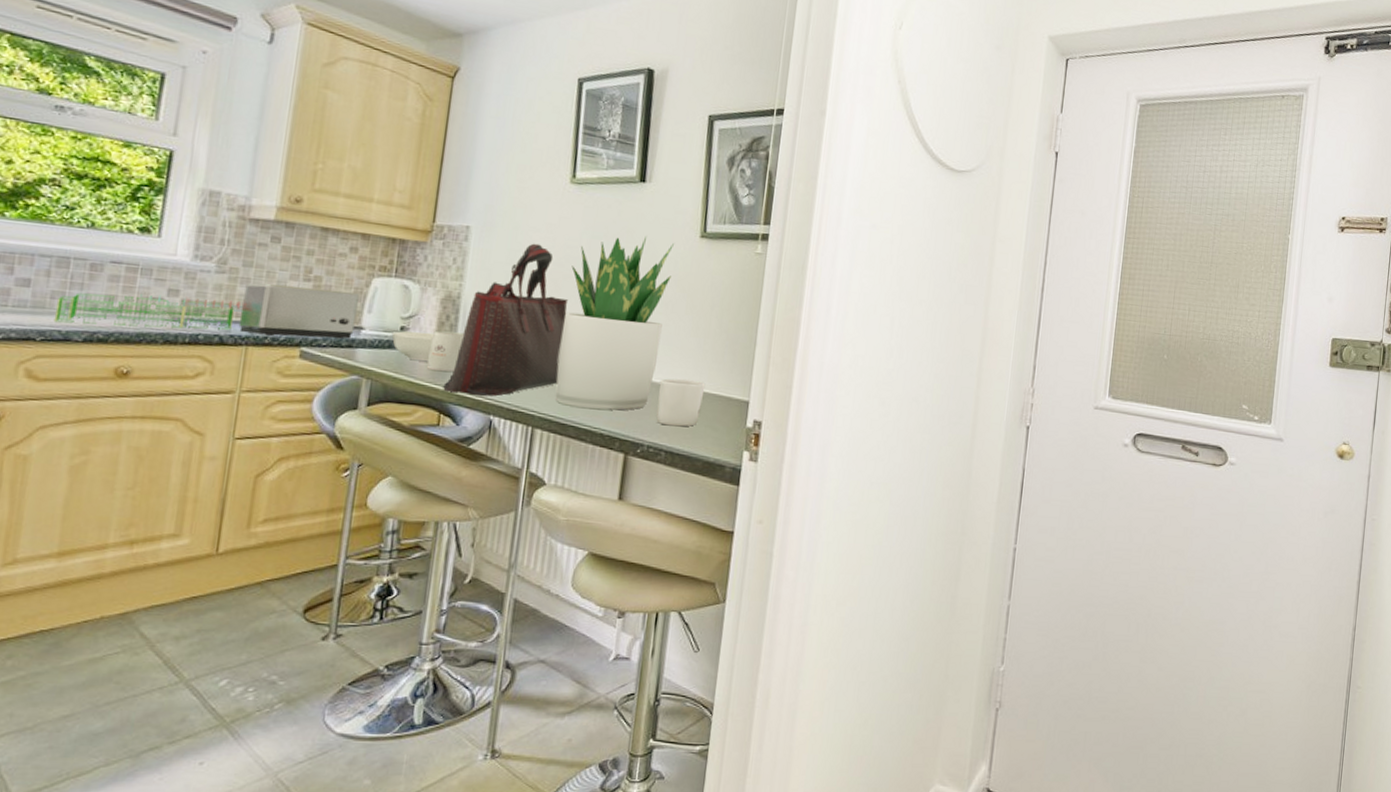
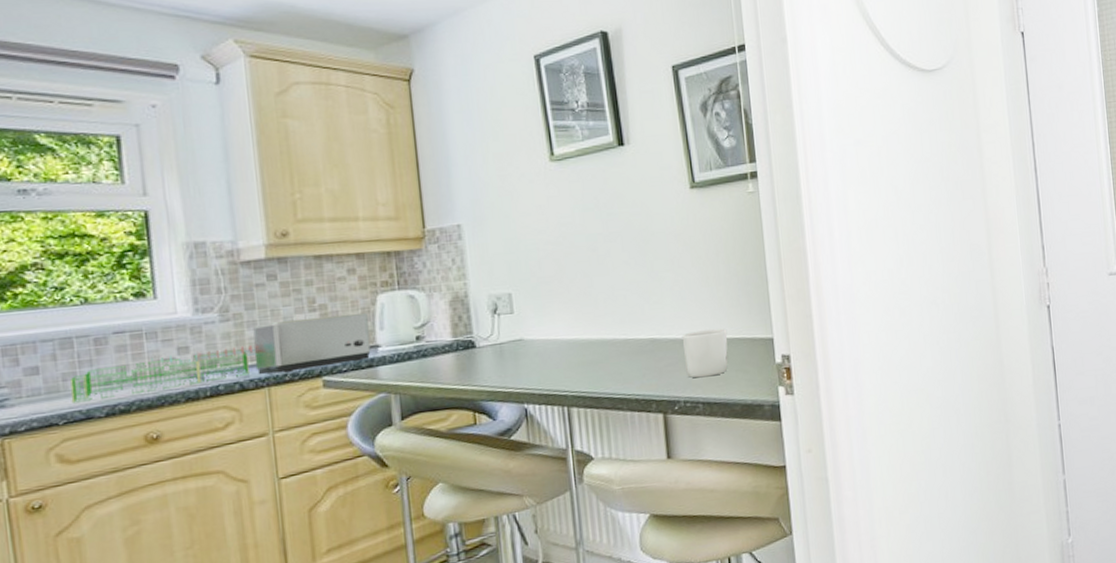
bowl: present [391,331,435,362] -> none [408,336,451,367]
mug: present [427,330,464,372] -> none [448,330,481,373]
handbag: present [443,243,569,397] -> none [471,227,583,391]
planter: present [555,236,675,411] -> none [570,198,675,380]

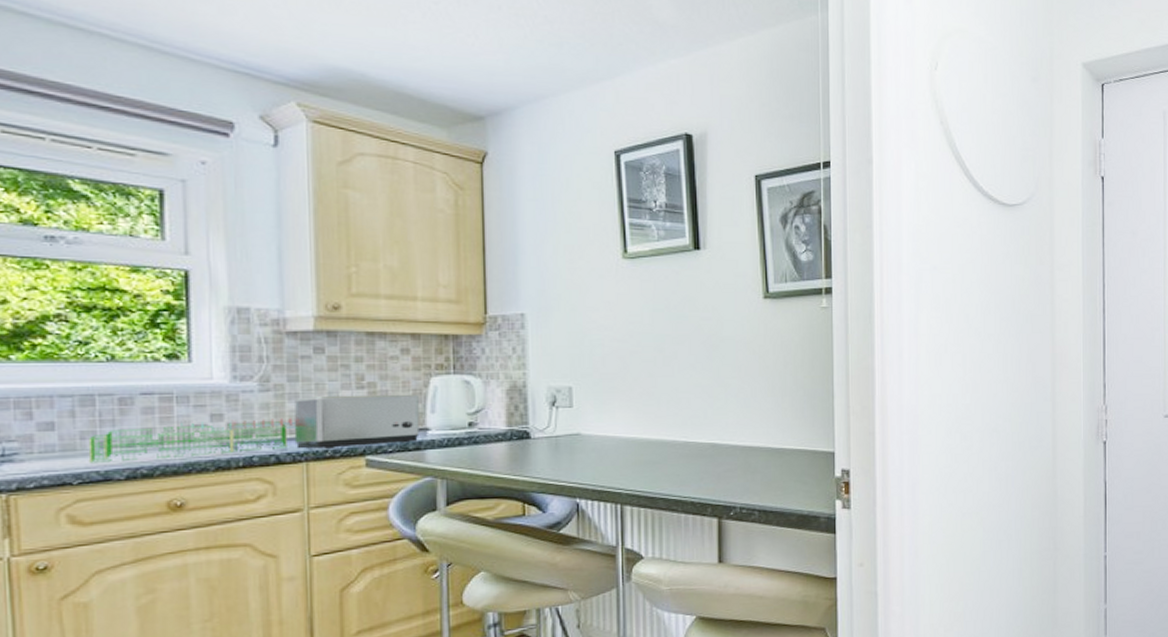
mug: present [682,328,729,379] -> none [743,439,789,486]

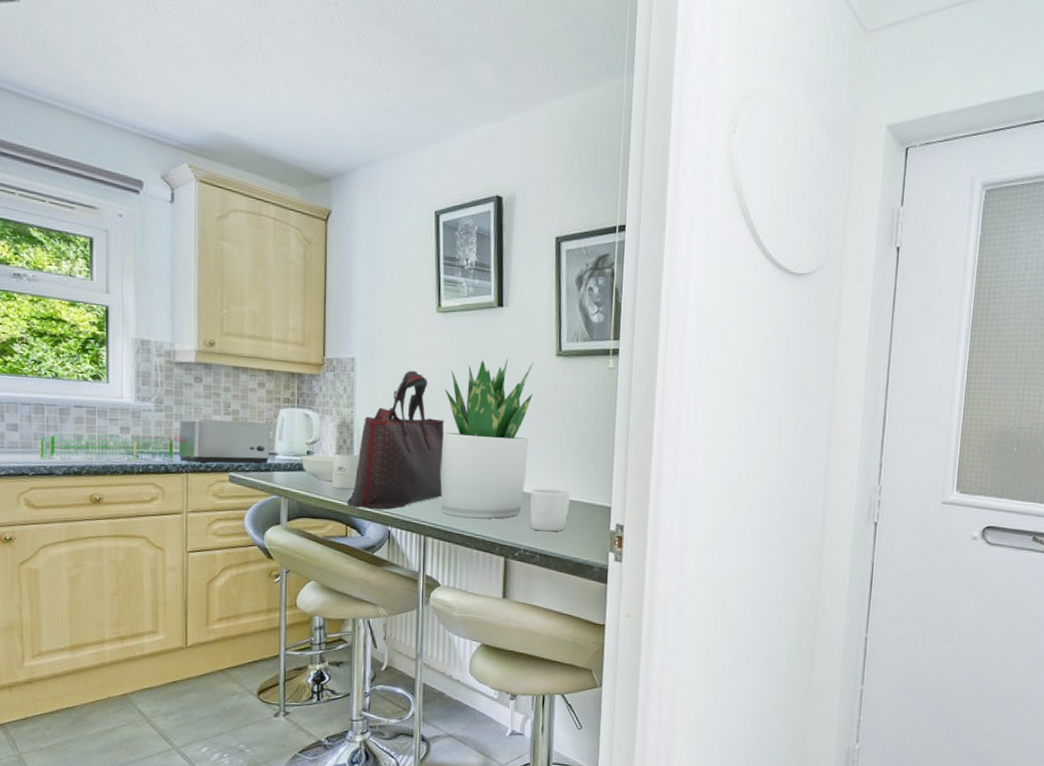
bowl: none [460,425,506,455] -> present [300,455,335,481]
mug: none [501,421,536,463] -> present [331,453,359,490]
handbag: none [523,323,641,482] -> present [347,370,445,510]
planter: none [636,303,740,480] -> present [440,358,534,519]
mug: none [743,439,789,486] -> present [530,488,571,532]

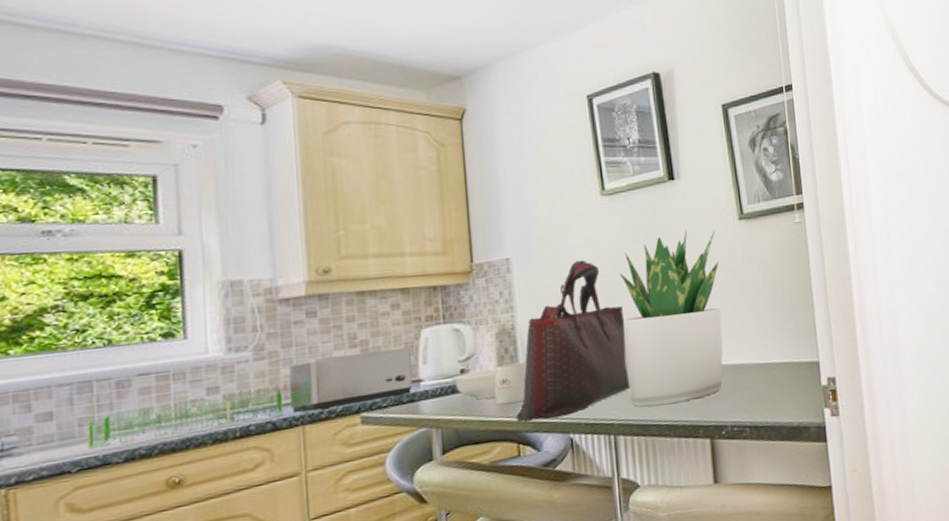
mug: present [530,488,571,532] -> none [729,353,775,403]

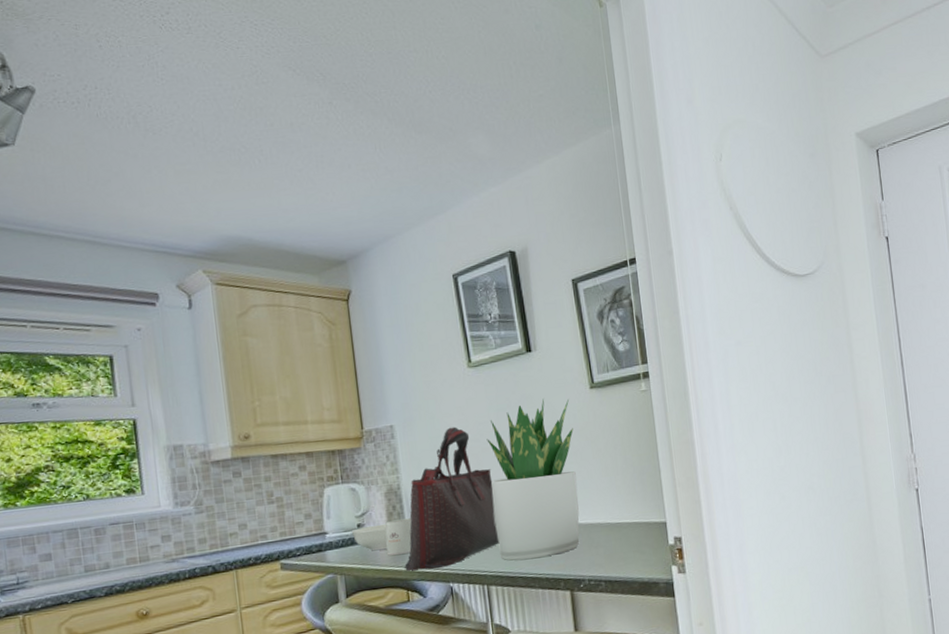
dish rack: present [86,384,291,449] -> none [76,534,225,585]
toaster: present [289,347,413,414] -> none [222,504,320,559]

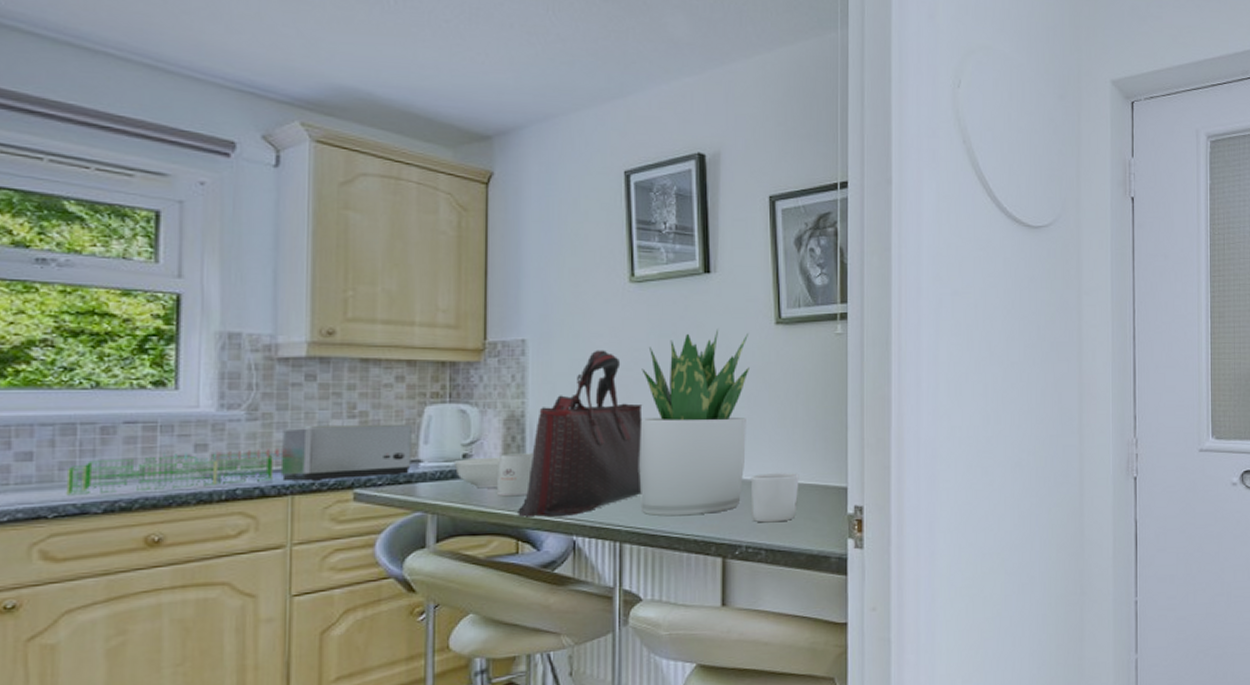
dish rack: none [76,534,225,585] -> present [65,449,282,495]
toaster: none [222,504,320,559] -> present [280,423,412,482]
mug: none [585,514,627,559] -> present [750,473,799,523]

